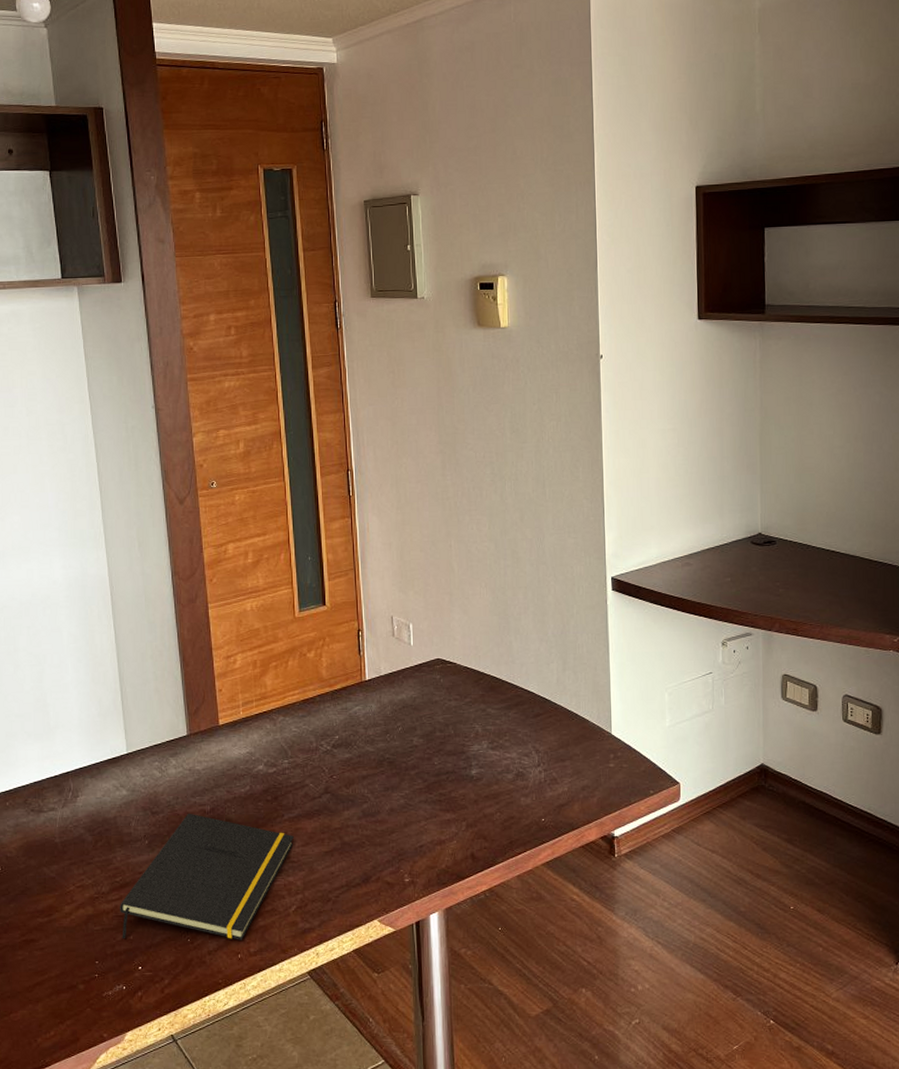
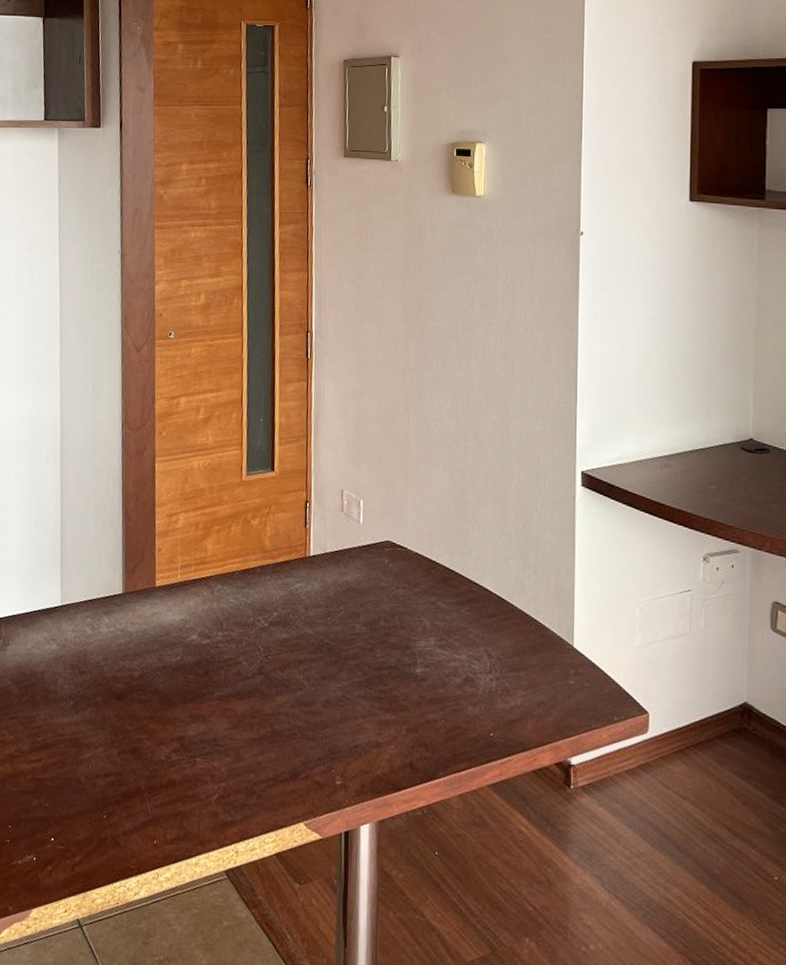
notepad: present [120,813,294,940] -> none [37,677,222,825]

